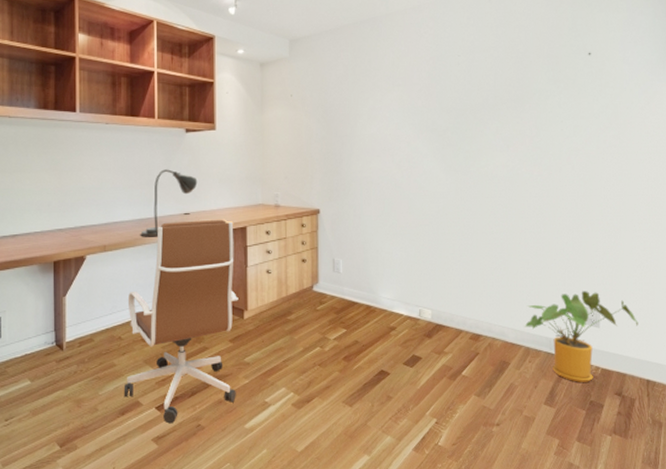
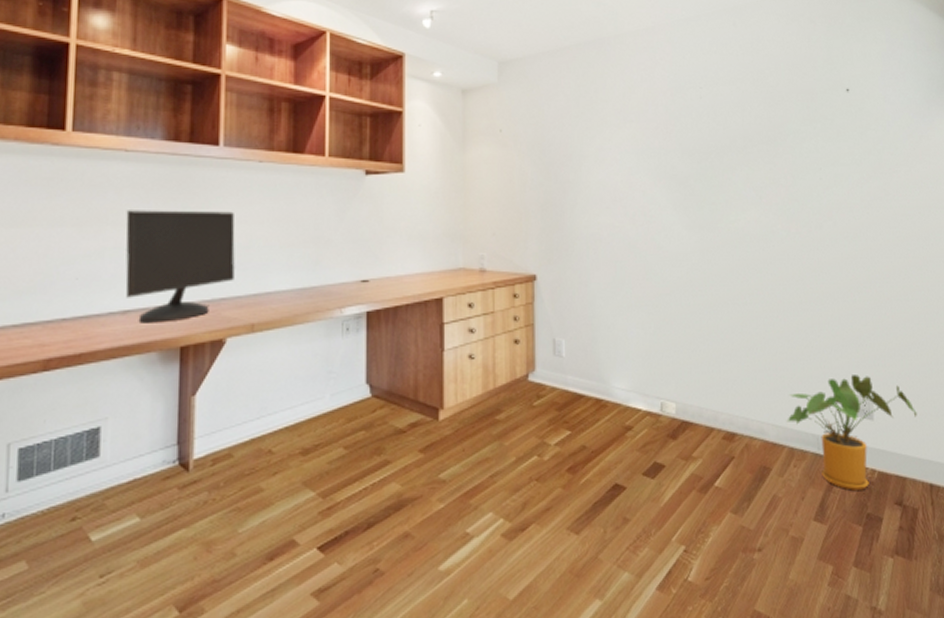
computer monitor: none [11,161,90,244] -> present [125,210,235,323]
office chair: present [123,219,239,424] -> none [273,288,432,570]
desk lamp: present [139,169,198,237] -> none [300,222,380,313]

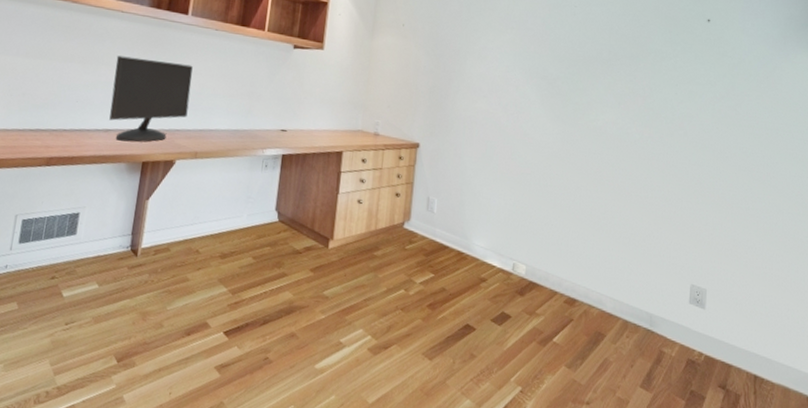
house plant: present [787,375,917,491] -> none [624,266,748,369]

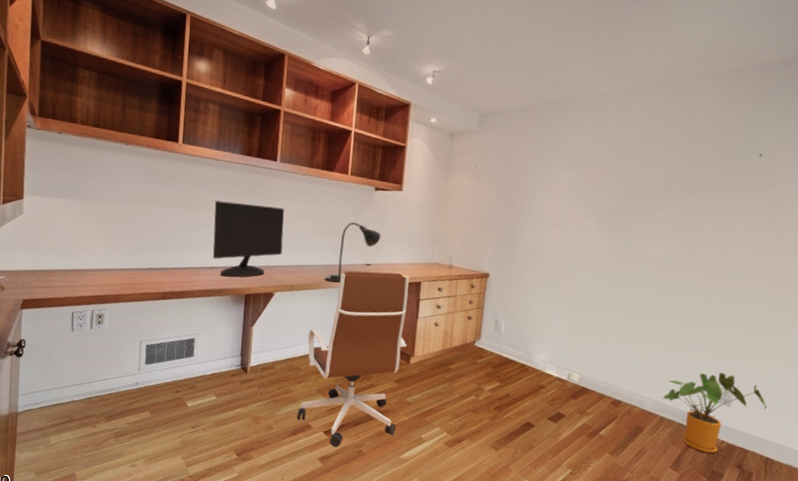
office chair: none [192,136,330,353] -> present [296,270,410,447]
desk lamp: none [233,82,299,150] -> present [324,222,381,283]
house plant: none [624,266,748,369] -> present [662,373,767,454]

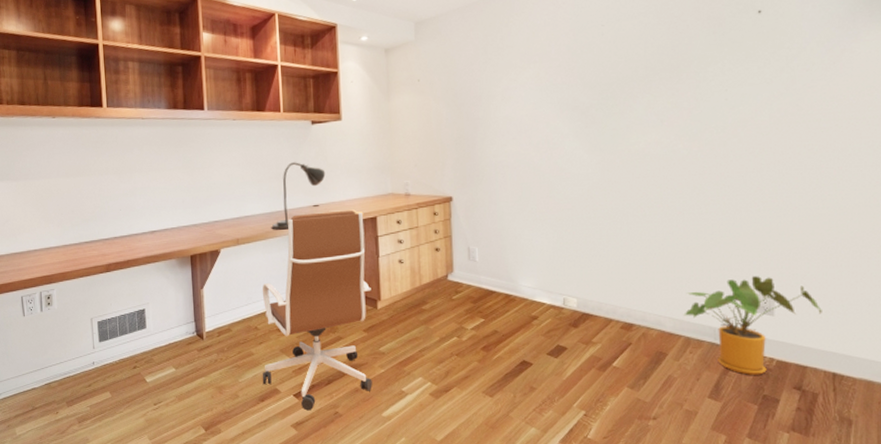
computer monitor: present [213,200,284,278] -> none [147,158,223,240]

